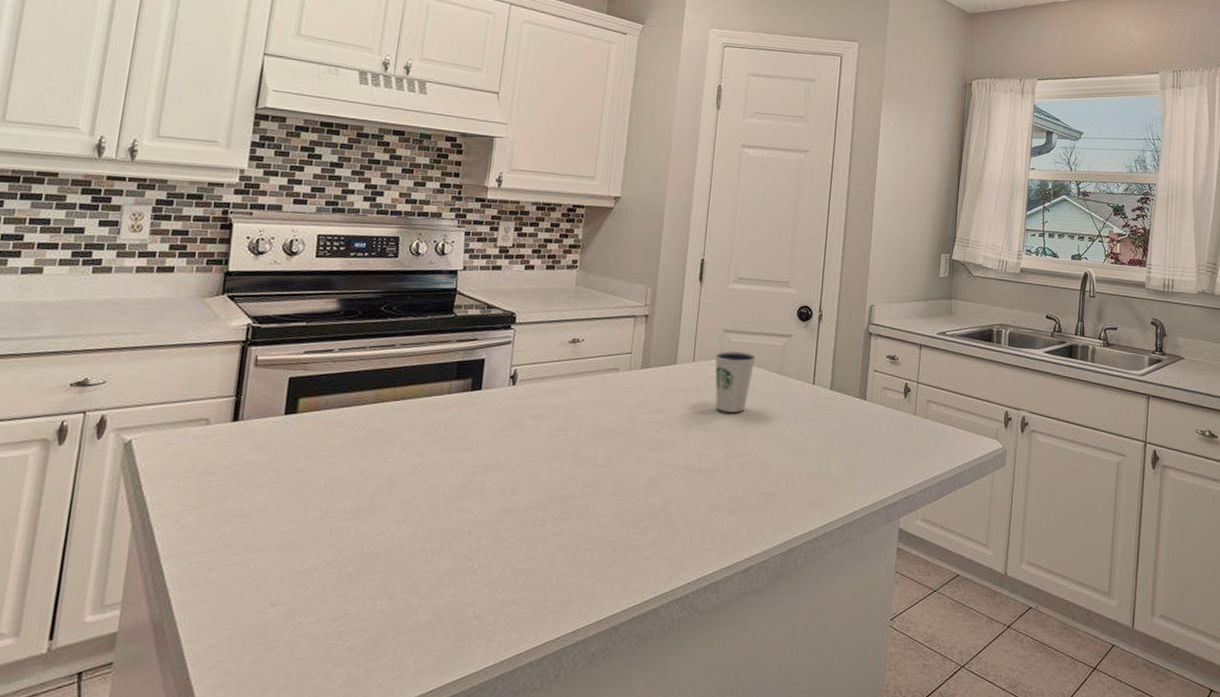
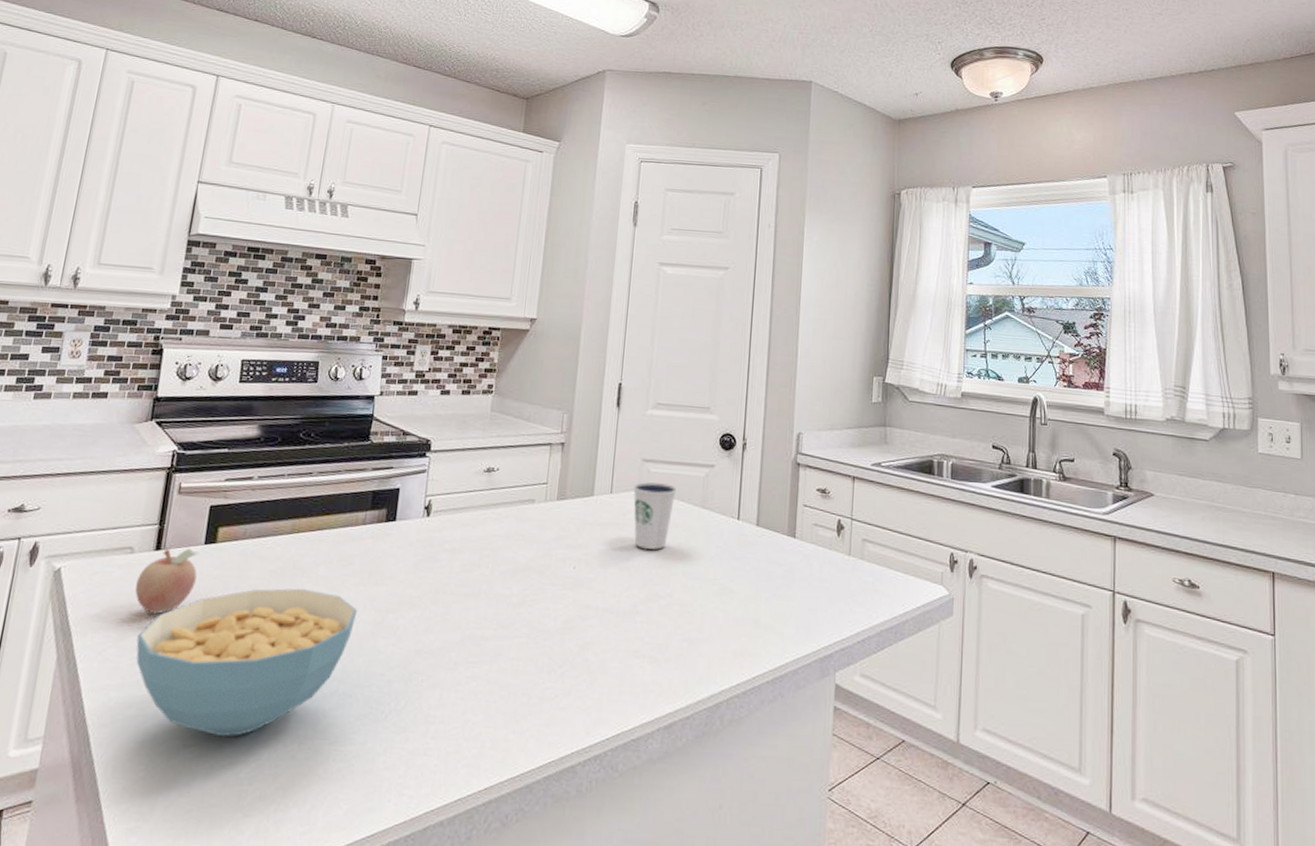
fruit: none [212,418,279,482] -> present [135,547,199,614]
cereal bowl: none [216,454,445,596] -> present [136,588,358,737]

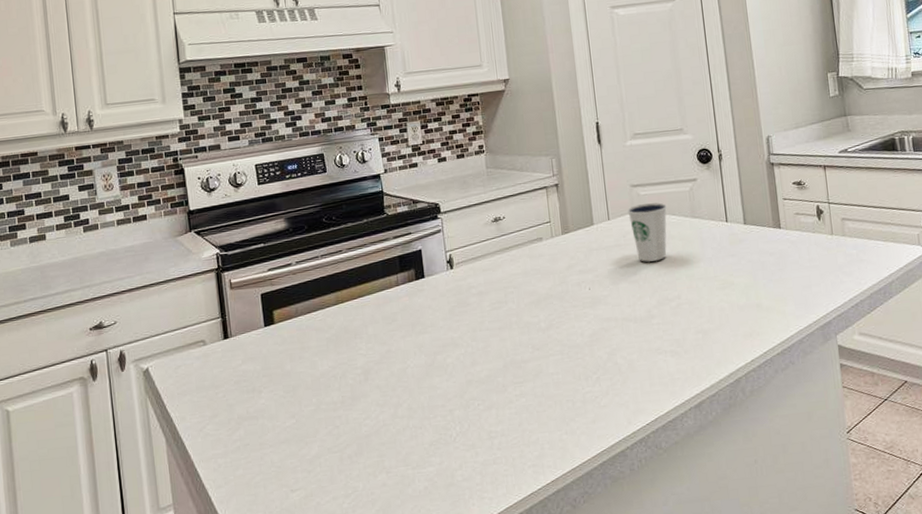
fruit: present [135,547,199,614] -> none [215,332,266,391]
cereal bowl: present [136,588,358,737] -> none [228,348,410,479]

